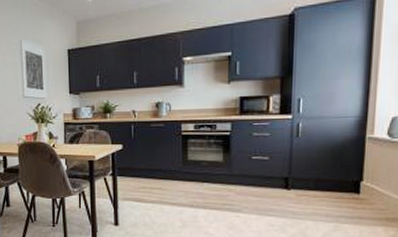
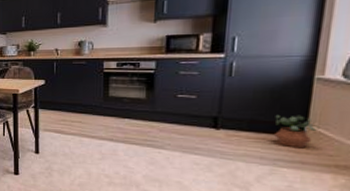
potted plant: none [336,172,372,204] -> present [274,114,320,148]

